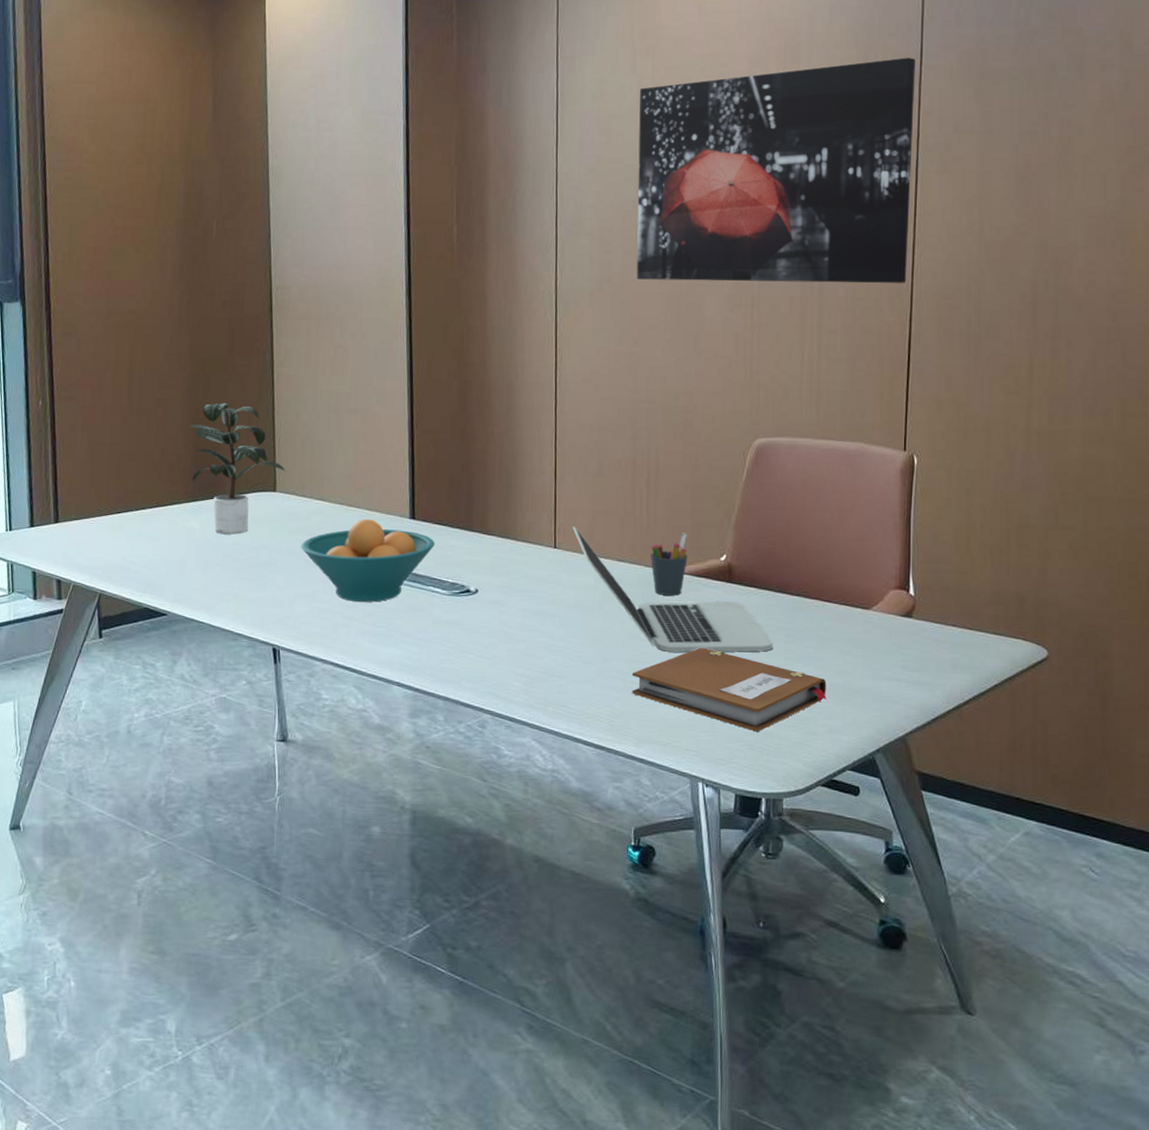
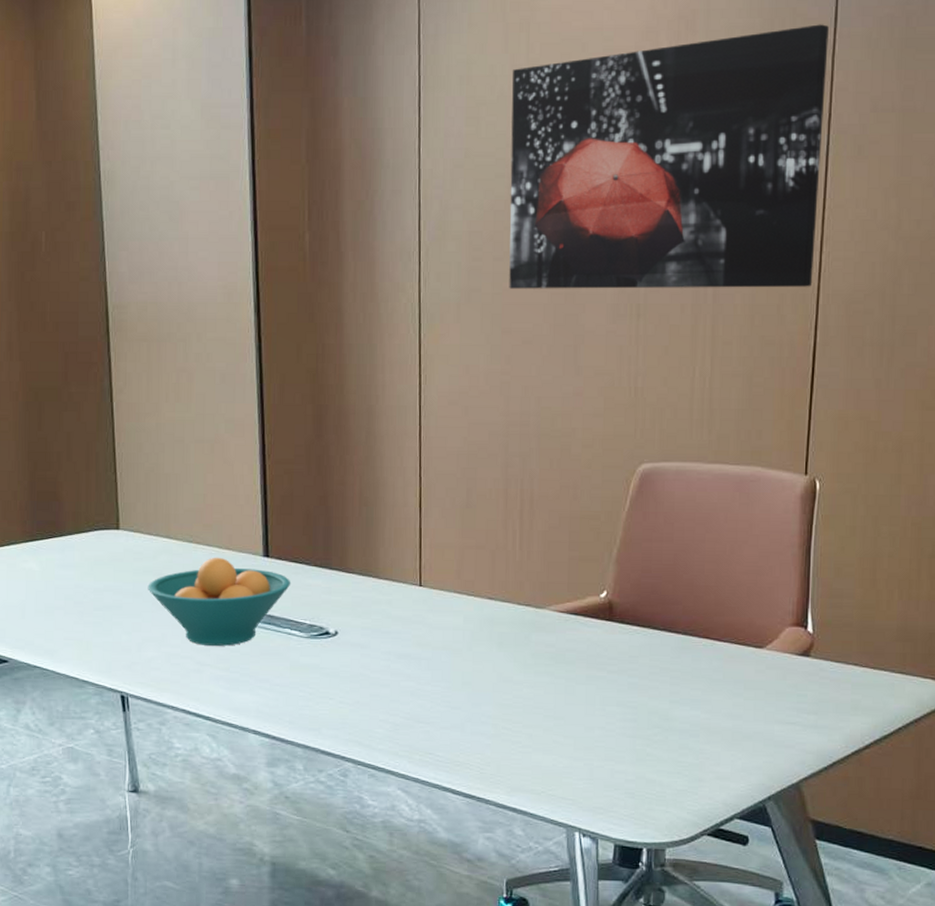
potted plant: present [189,403,286,535] -> none [24,434,129,576]
laptop: present [572,527,774,653] -> none [439,563,658,696]
notebook: present [632,647,827,732] -> none [504,690,715,779]
pen holder: present [650,533,688,596] -> none [523,568,565,636]

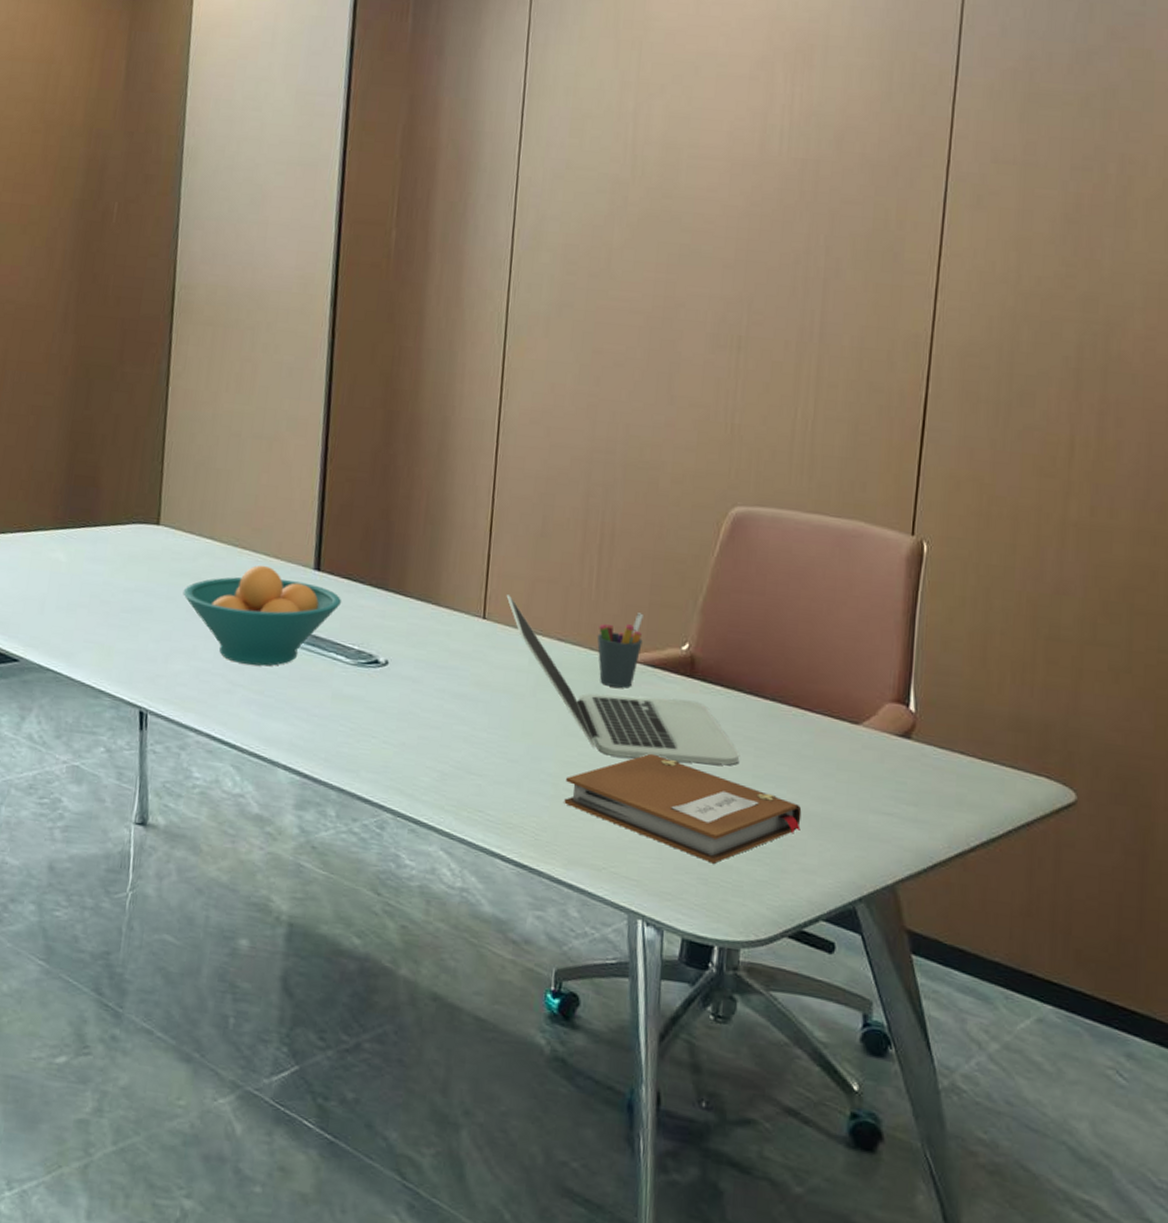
laptop: none [439,563,658,696] -> present [506,594,740,766]
notebook: none [504,690,715,779] -> present [564,753,802,864]
wall art: present [509,24,829,289] -> none [603,70,950,335]
pen holder: none [523,568,565,636] -> present [597,613,643,688]

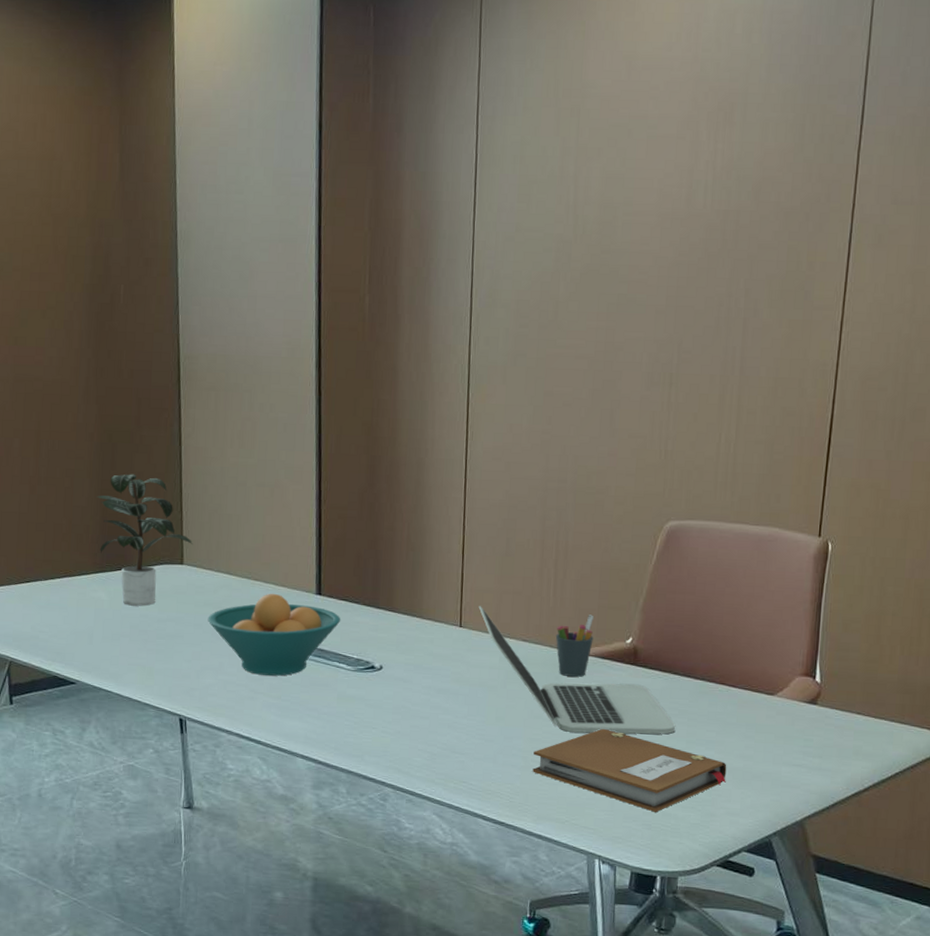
potted plant: none [62,415,173,572] -> present [97,474,193,606]

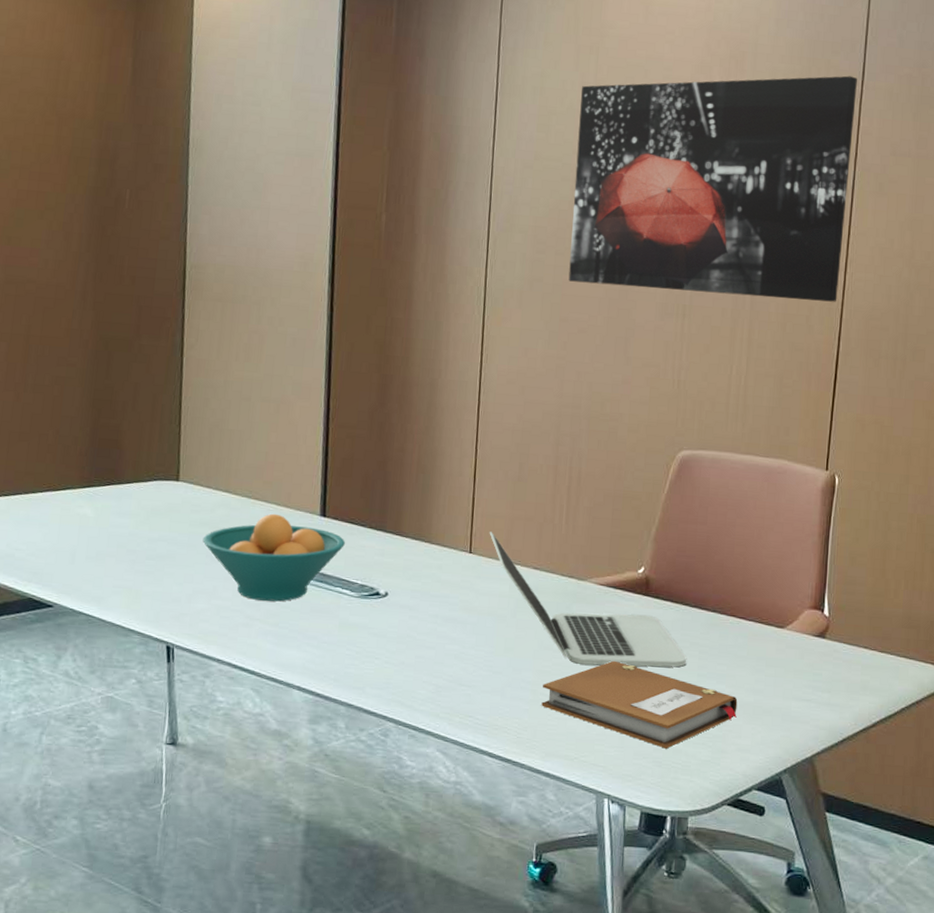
potted plant: present [97,474,193,606] -> none [88,384,191,525]
wall art: none [552,121,856,363] -> present [568,75,857,302]
pen holder: present [555,614,594,677] -> none [567,543,606,607]

